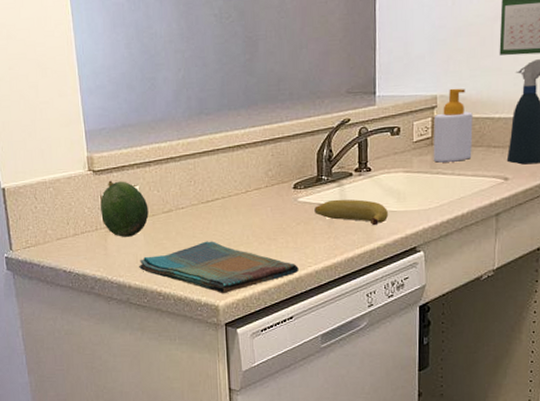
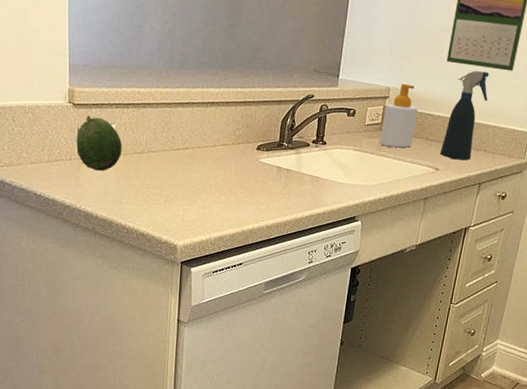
dish towel: present [139,241,299,294] -> none [107,185,253,235]
banana: present [314,199,389,226] -> none [273,164,337,193]

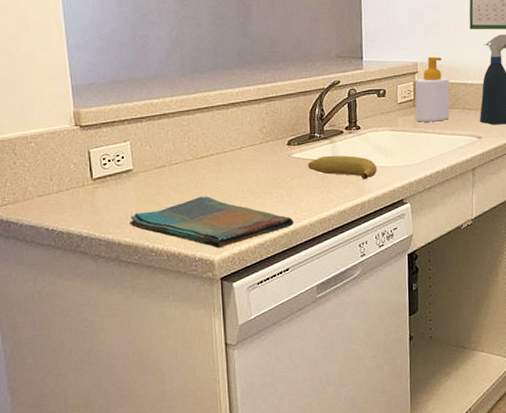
fruit: present [76,115,122,171] -> none [88,135,140,193]
dish towel: none [107,185,253,235] -> present [130,196,294,249]
banana: none [273,164,337,193] -> present [308,155,378,180]

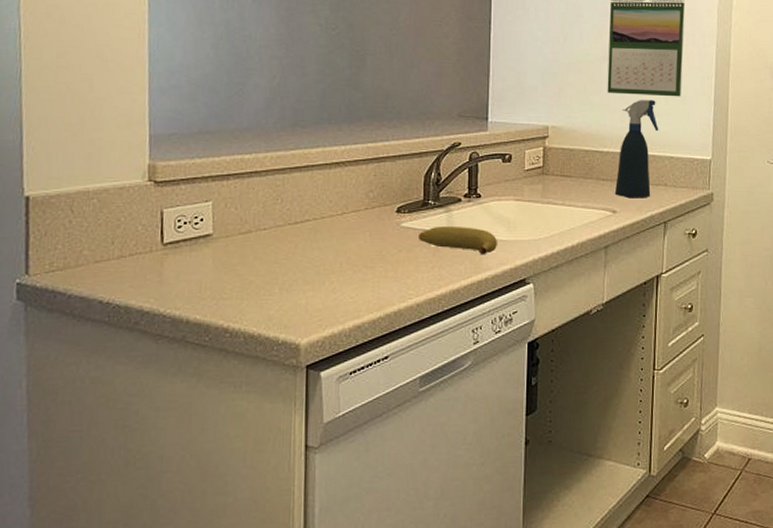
dish towel: present [130,196,294,249] -> none [202,268,398,331]
soap bottle: present [415,56,450,122] -> none [544,120,583,192]

